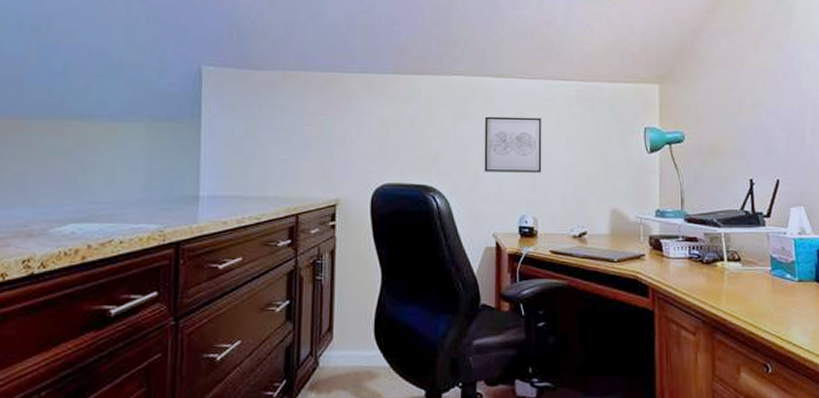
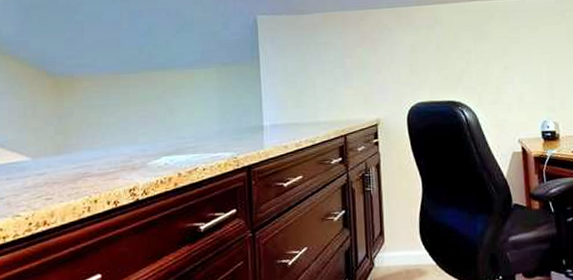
wall art: present [484,116,542,173] -> none [501,31,559,85]

